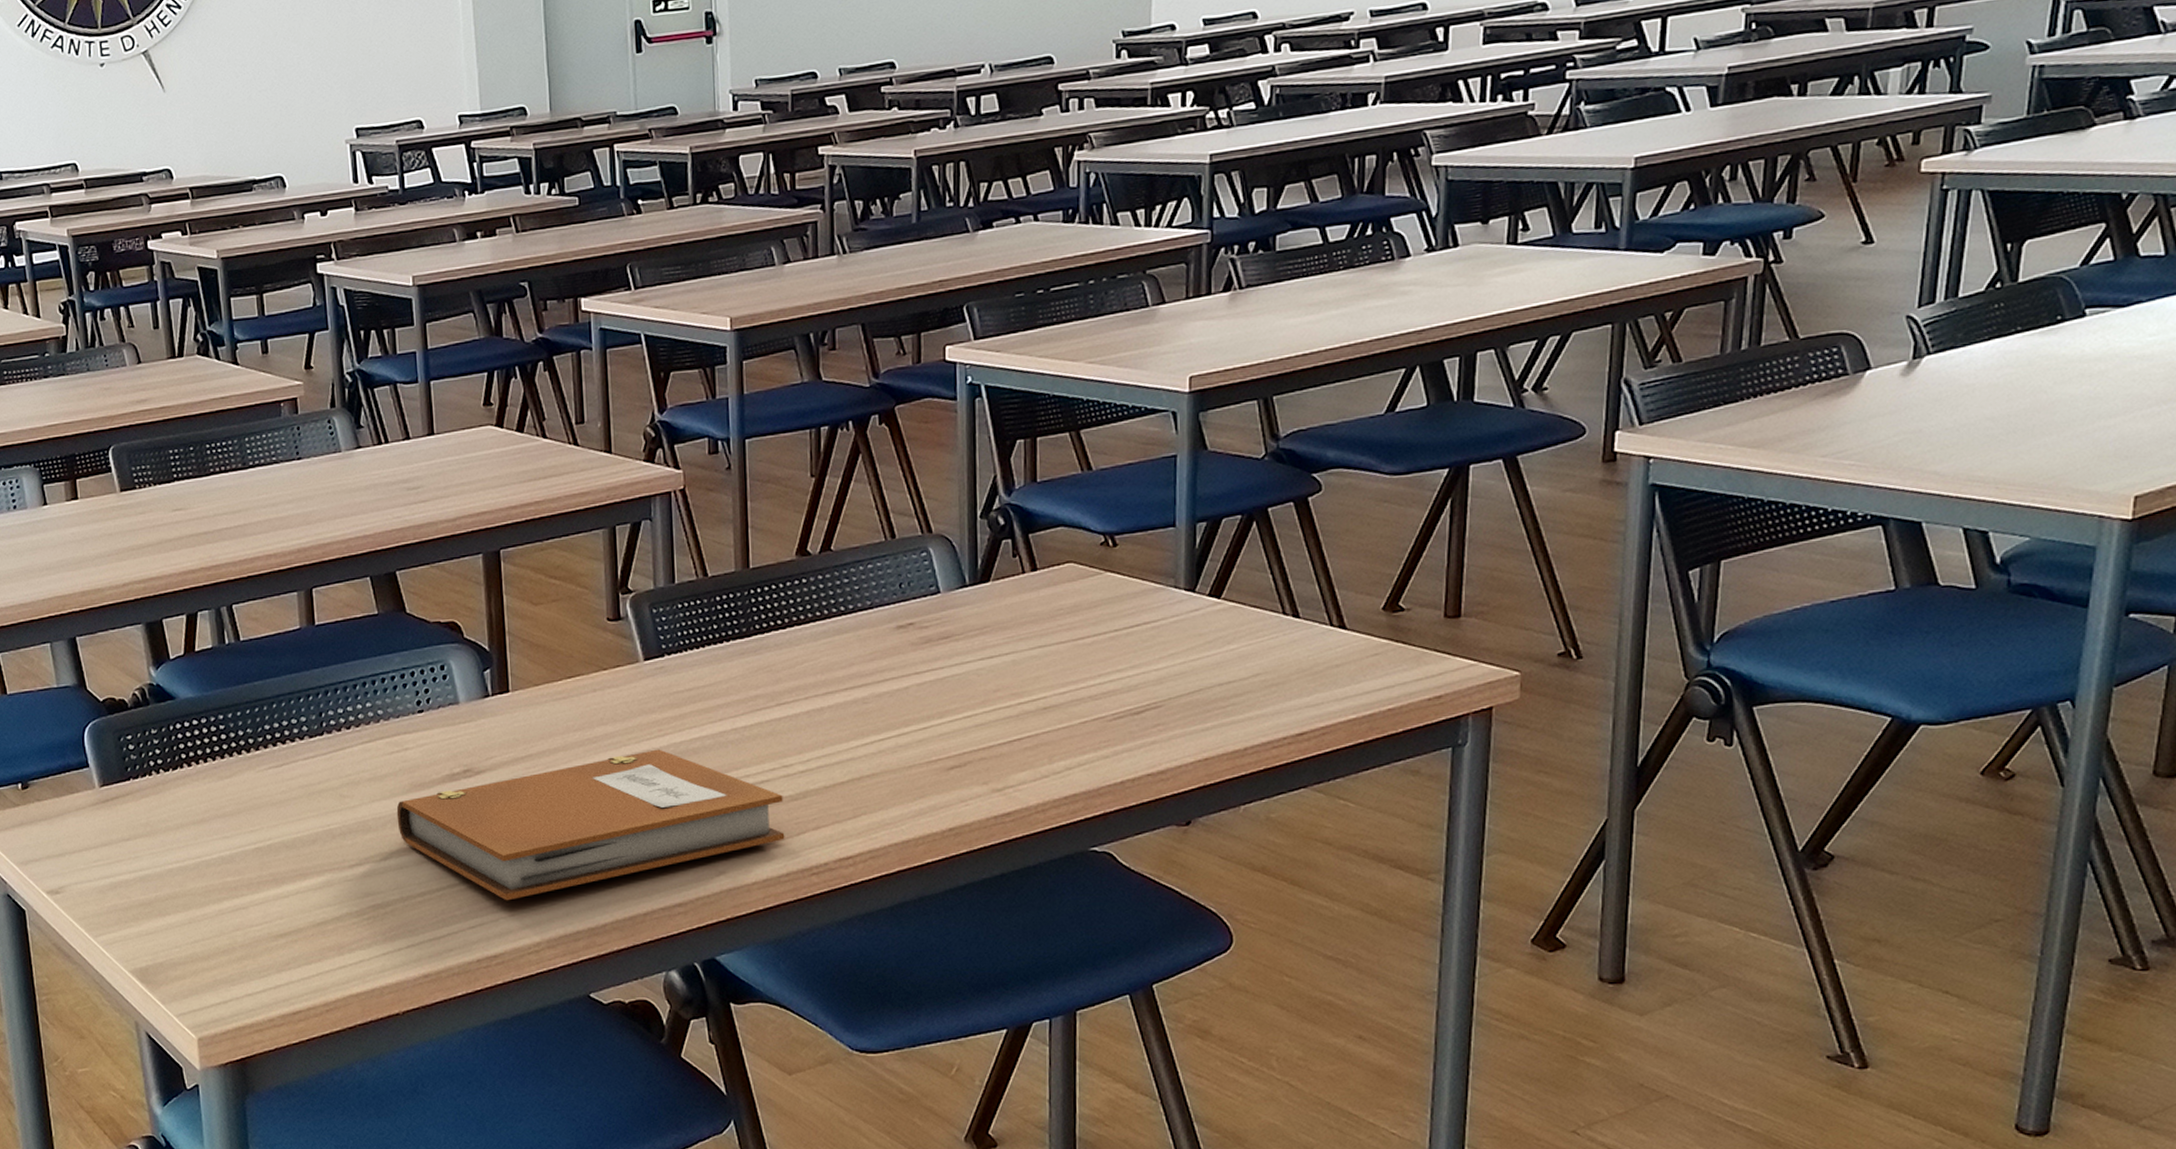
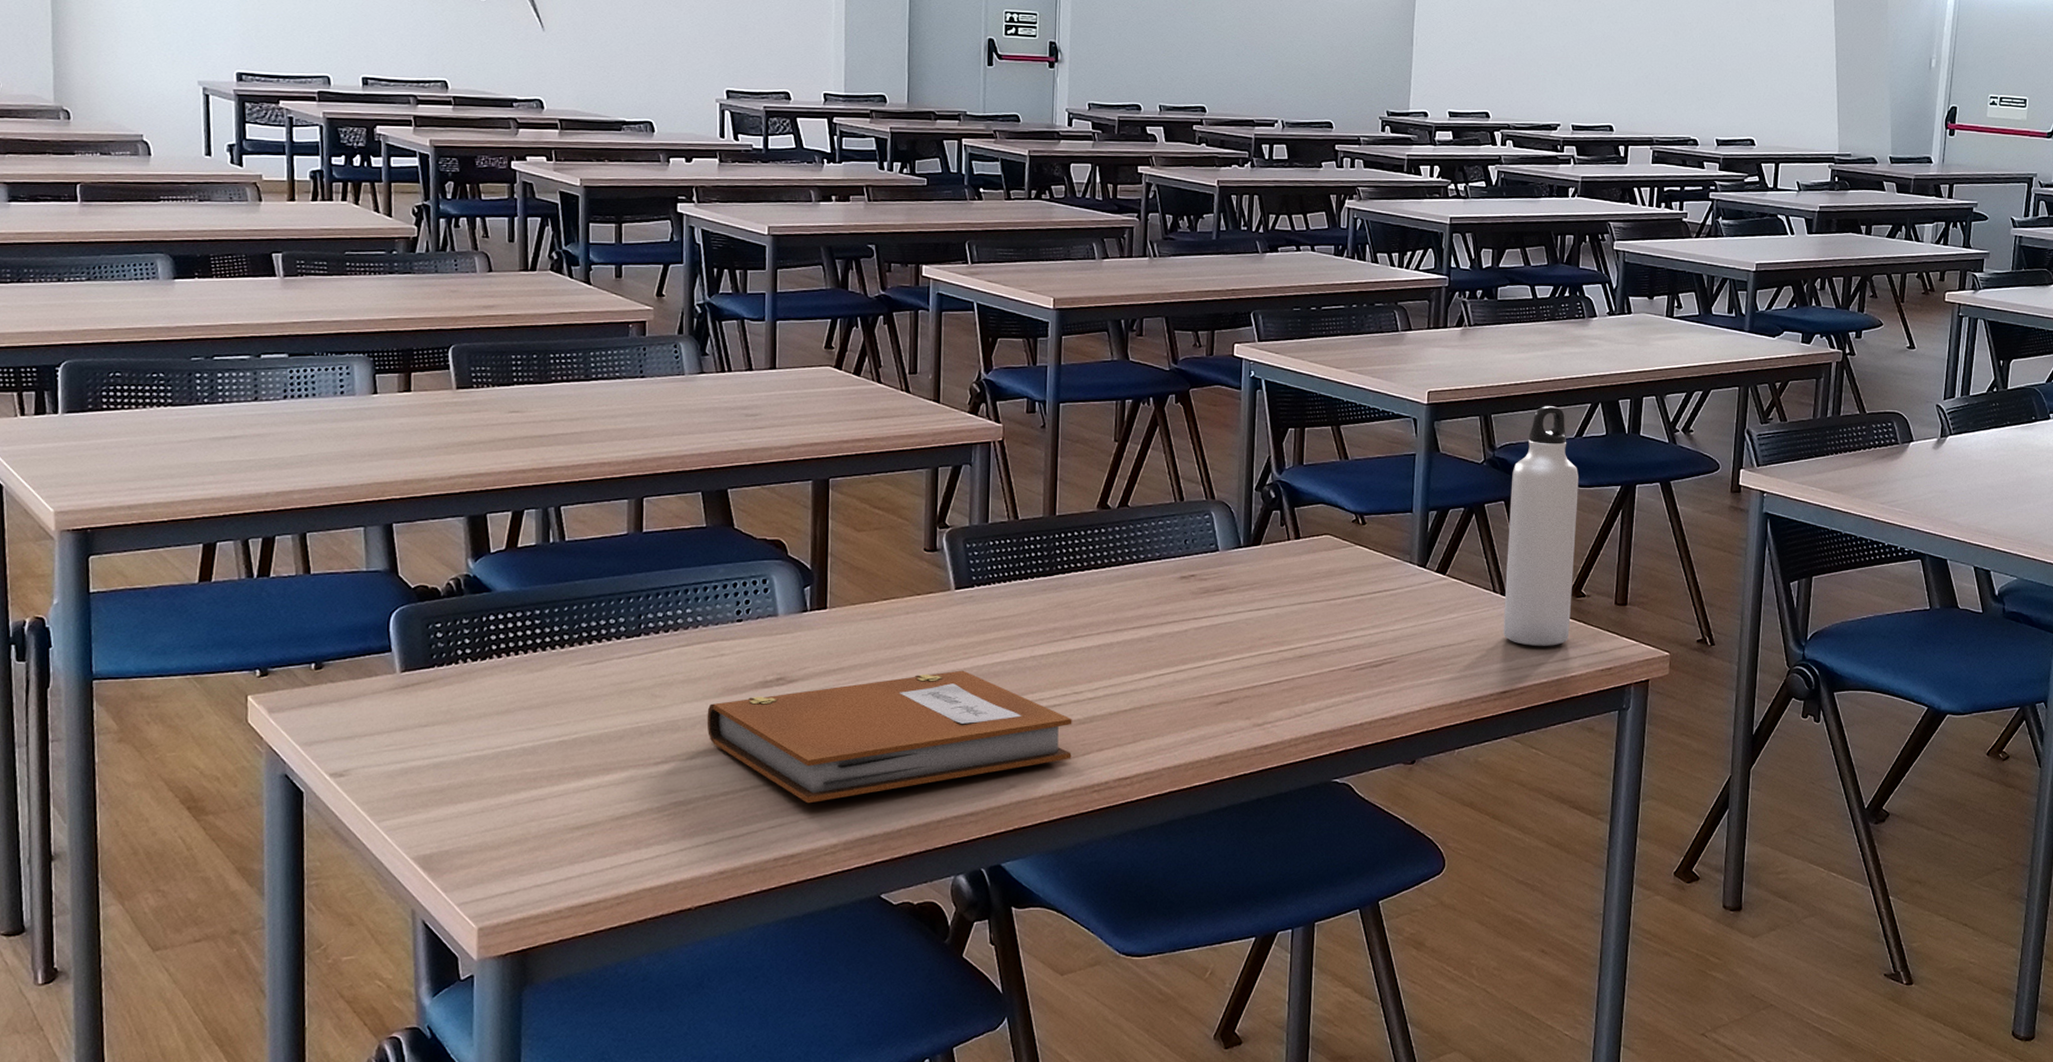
water bottle: none [1297,377,1392,676] -> present [1503,406,1578,646]

